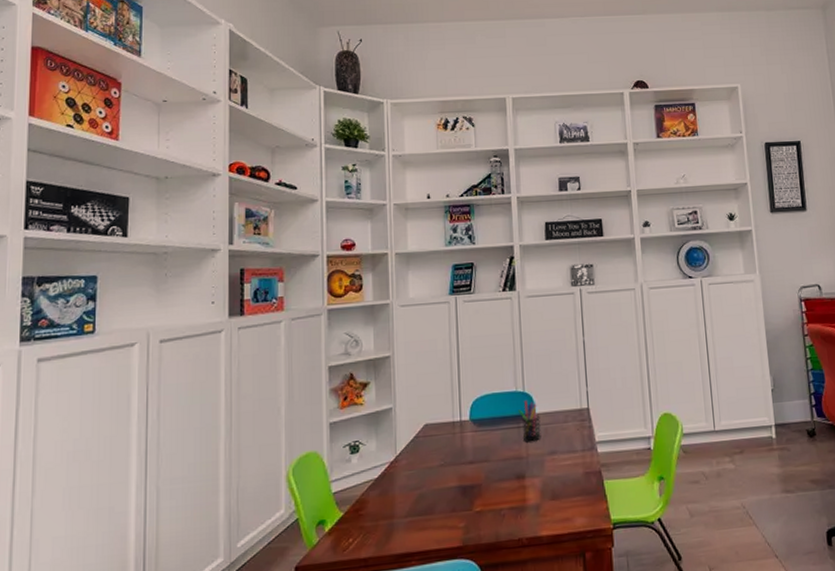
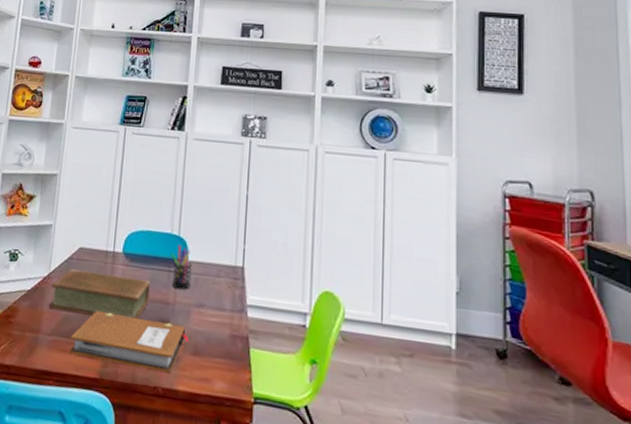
book: none [400,441,503,492] -> present [49,269,151,319]
notebook: none [427,475,546,530] -> present [69,310,189,374]

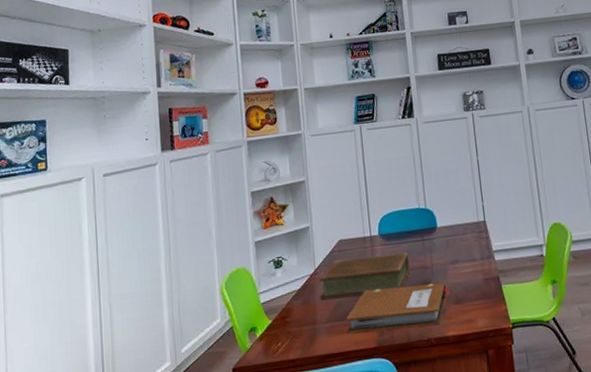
pen holder: present [171,245,192,290] -> none [421,216,444,253]

